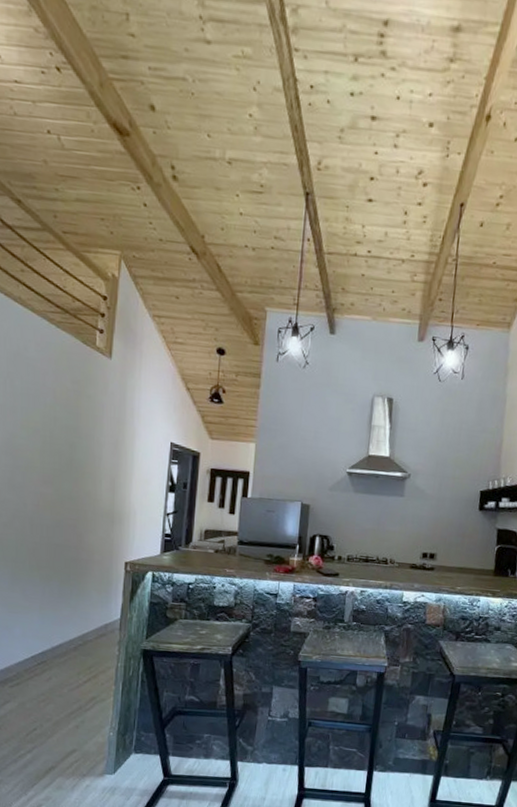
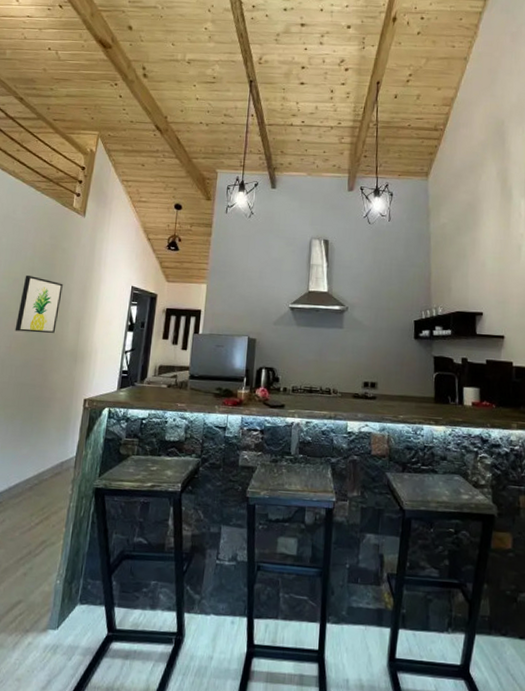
wall art: none [41,425,92,492] -> present [14,275,63,333]

